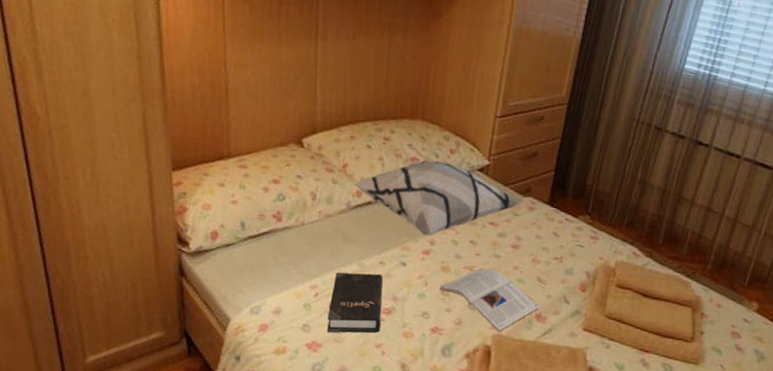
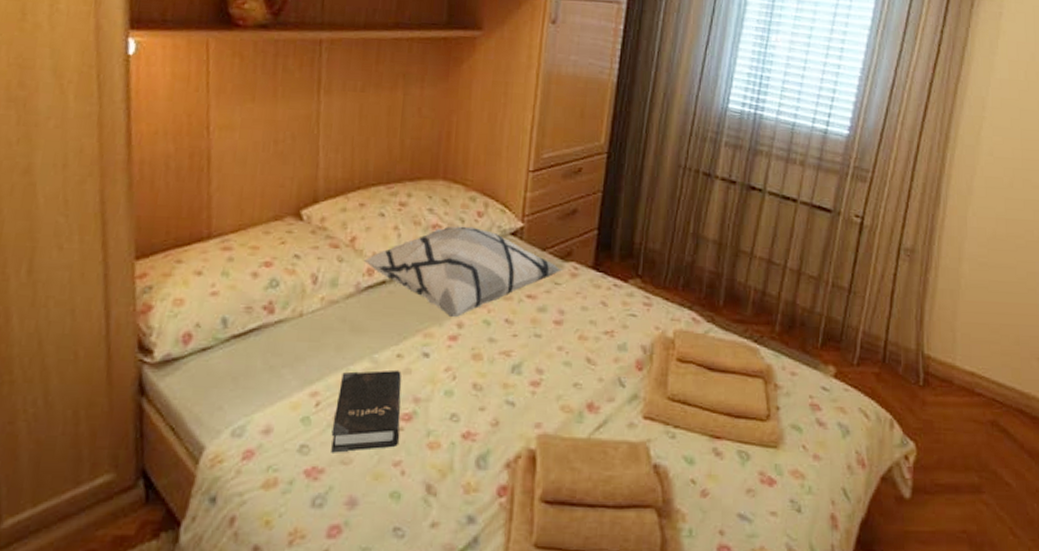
magazine: present [439,268,539,332] -> none [470,352,590,430]

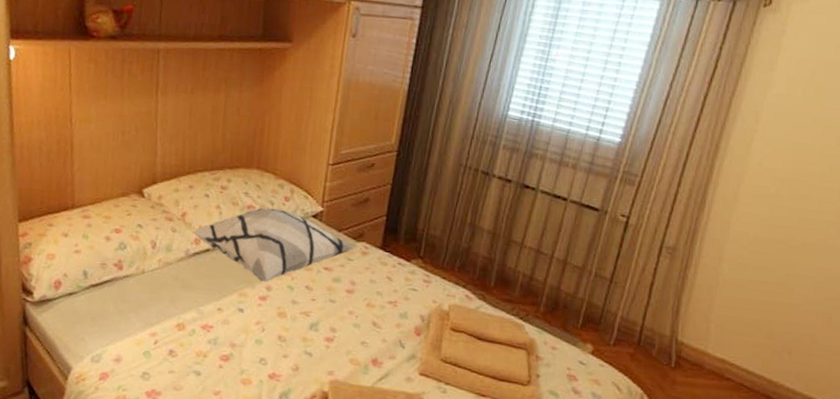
hardback book: present [331,371,401,453] -> none [166,319,221,381]

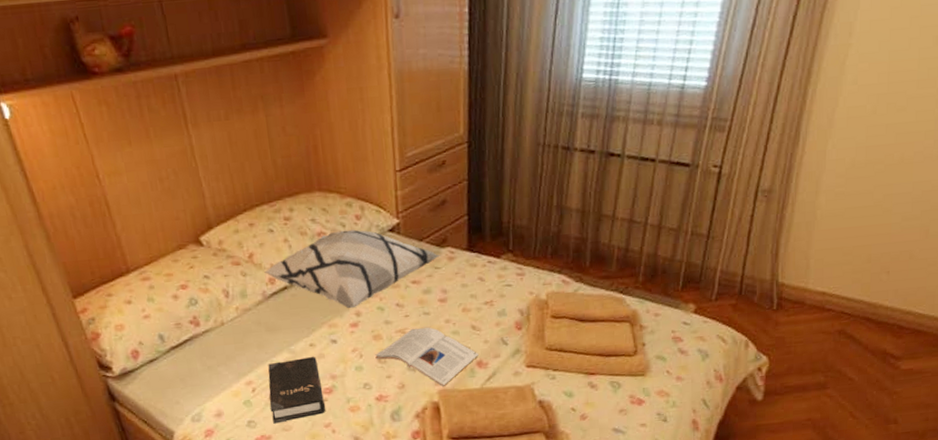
hardback book: none [166,319,221,381] -> present [268,357,325,424]
magazine: none [276,314,375,377] -> present [375,327,479,386]

